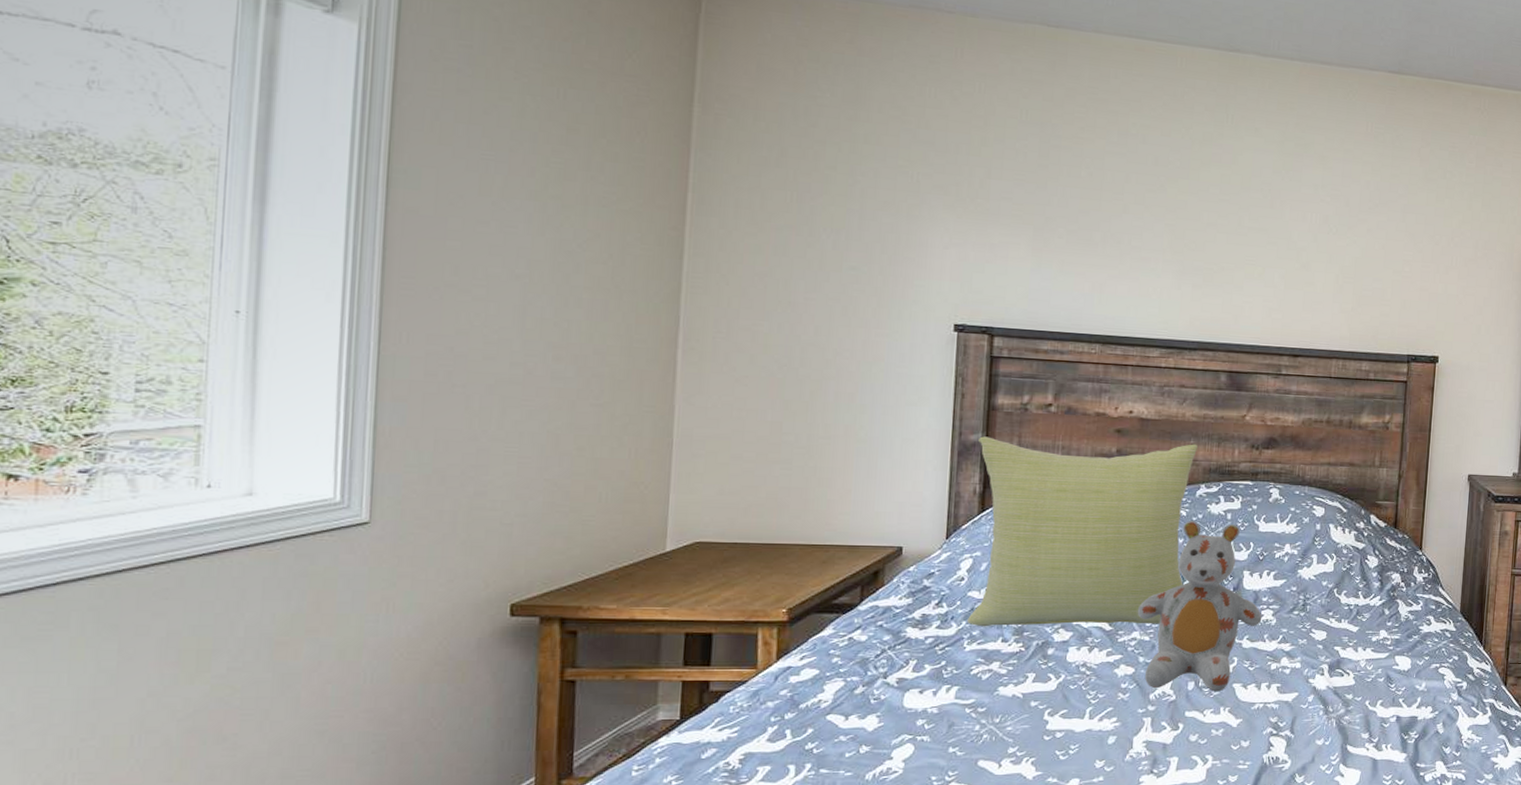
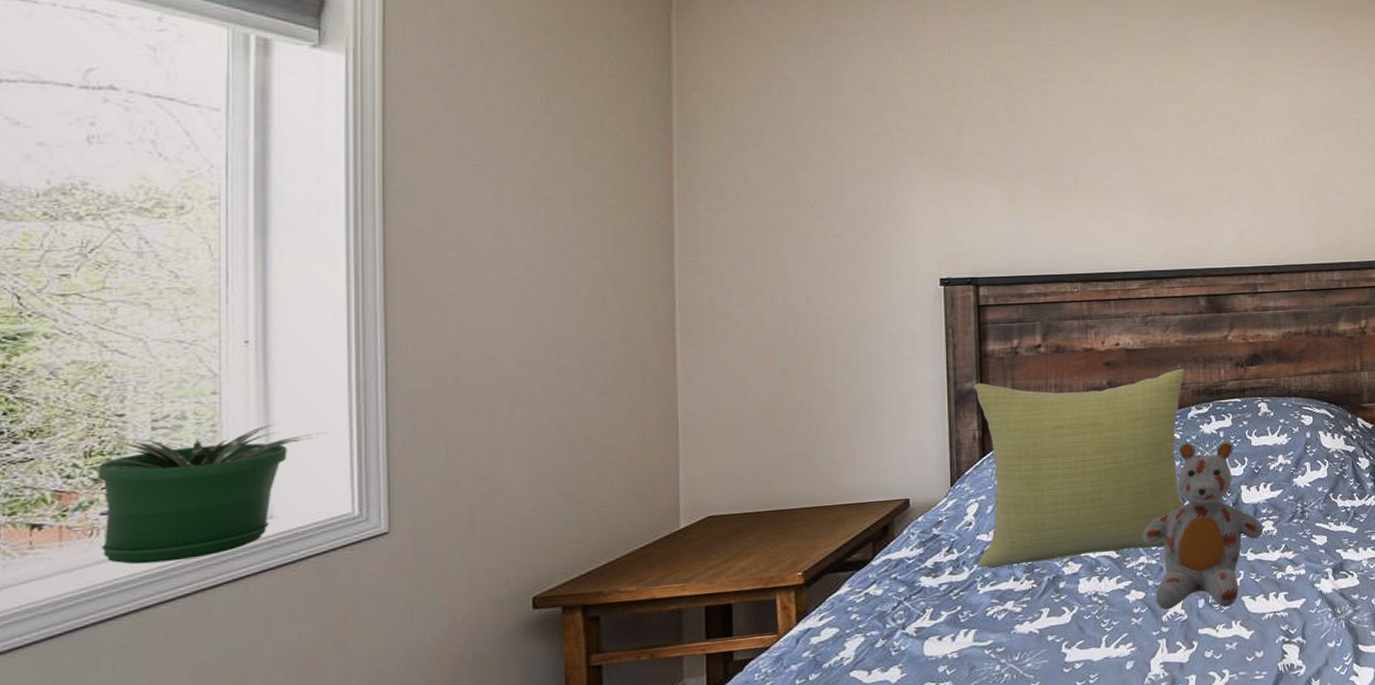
planter: none [67,399,316,528] -> present [87,424,330,565]

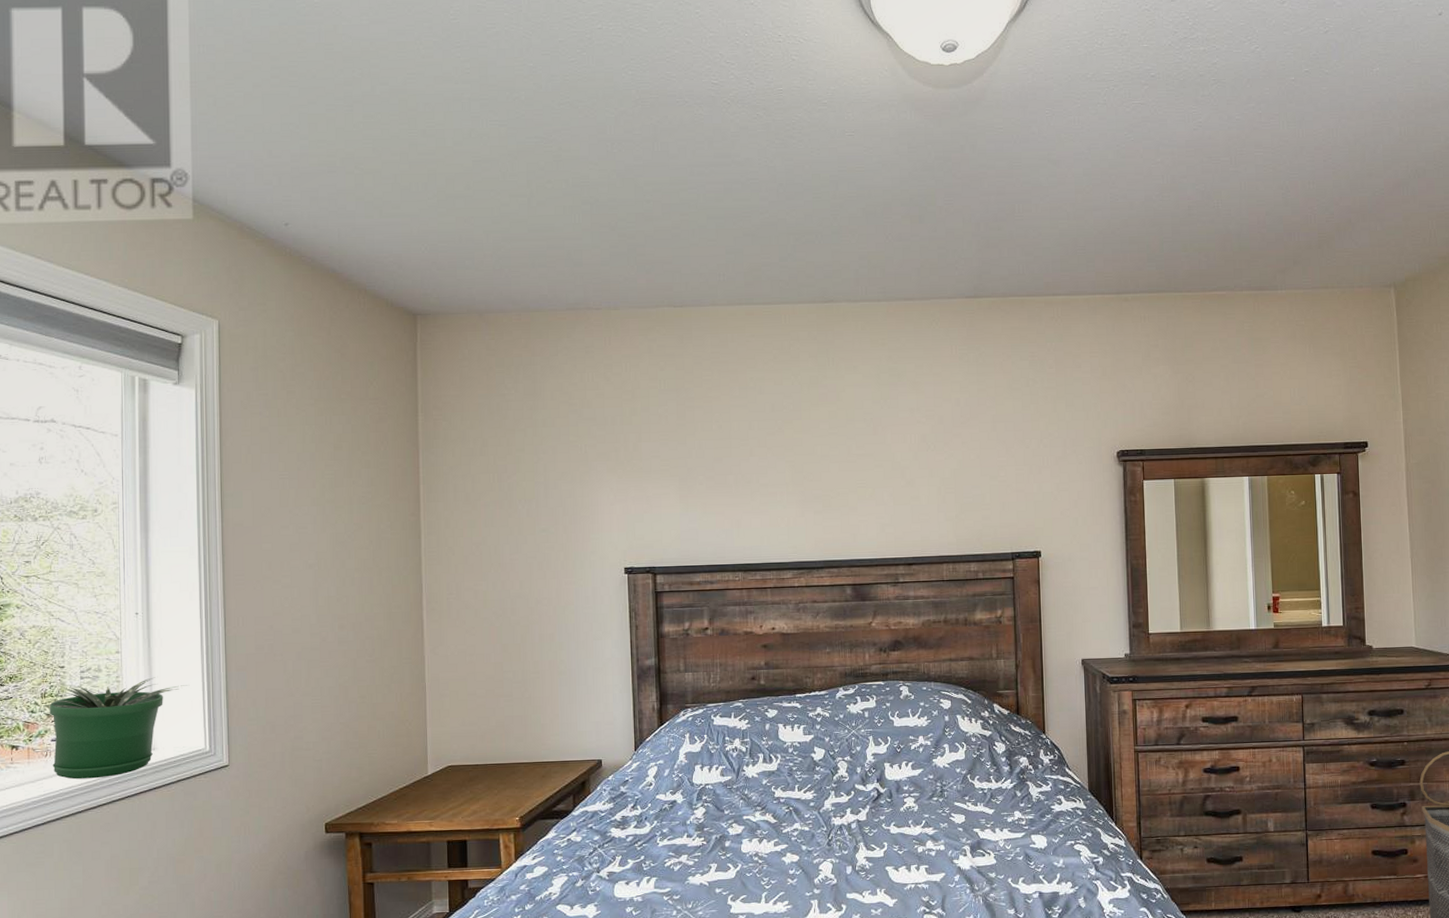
pillow: present [973,368,1186,569] -> none [652,652,834,825]
stuffed bear: present [1142,442,1264,610] -> none [796,721,905,875]

